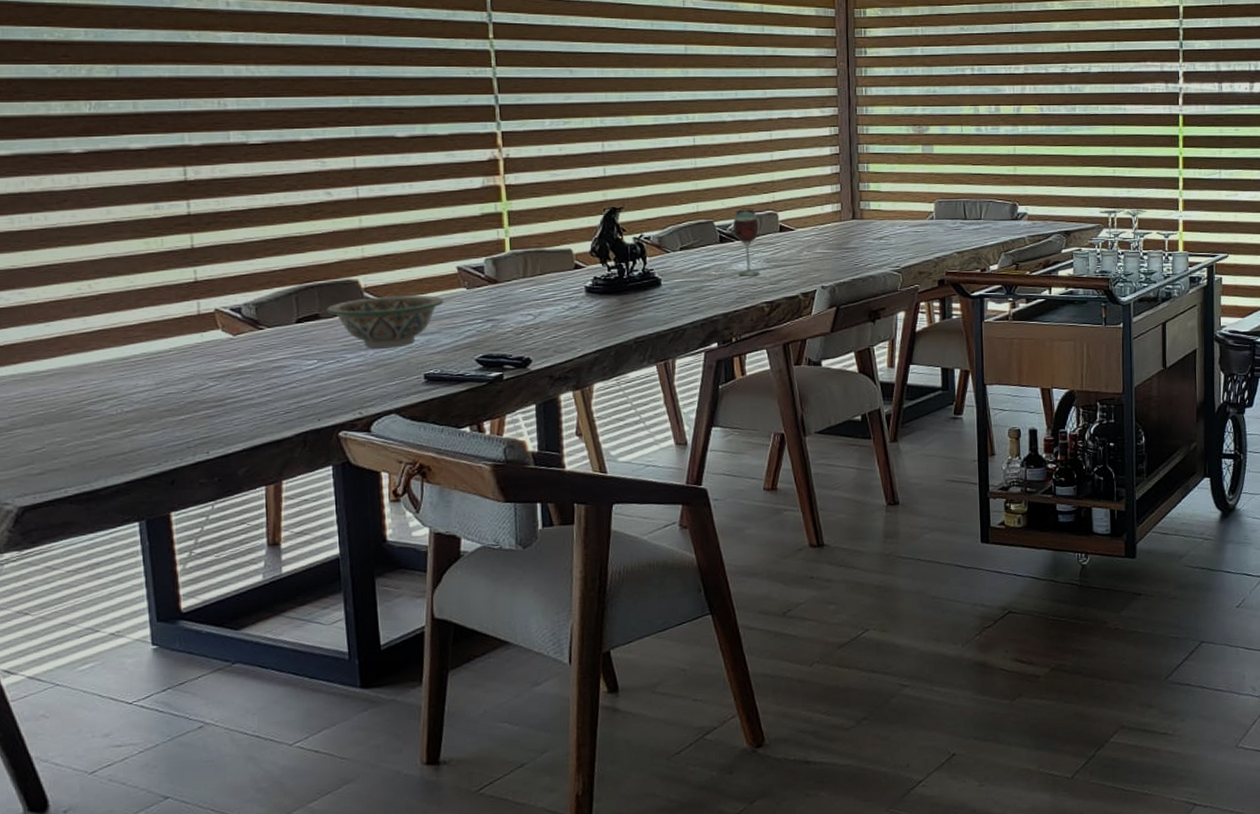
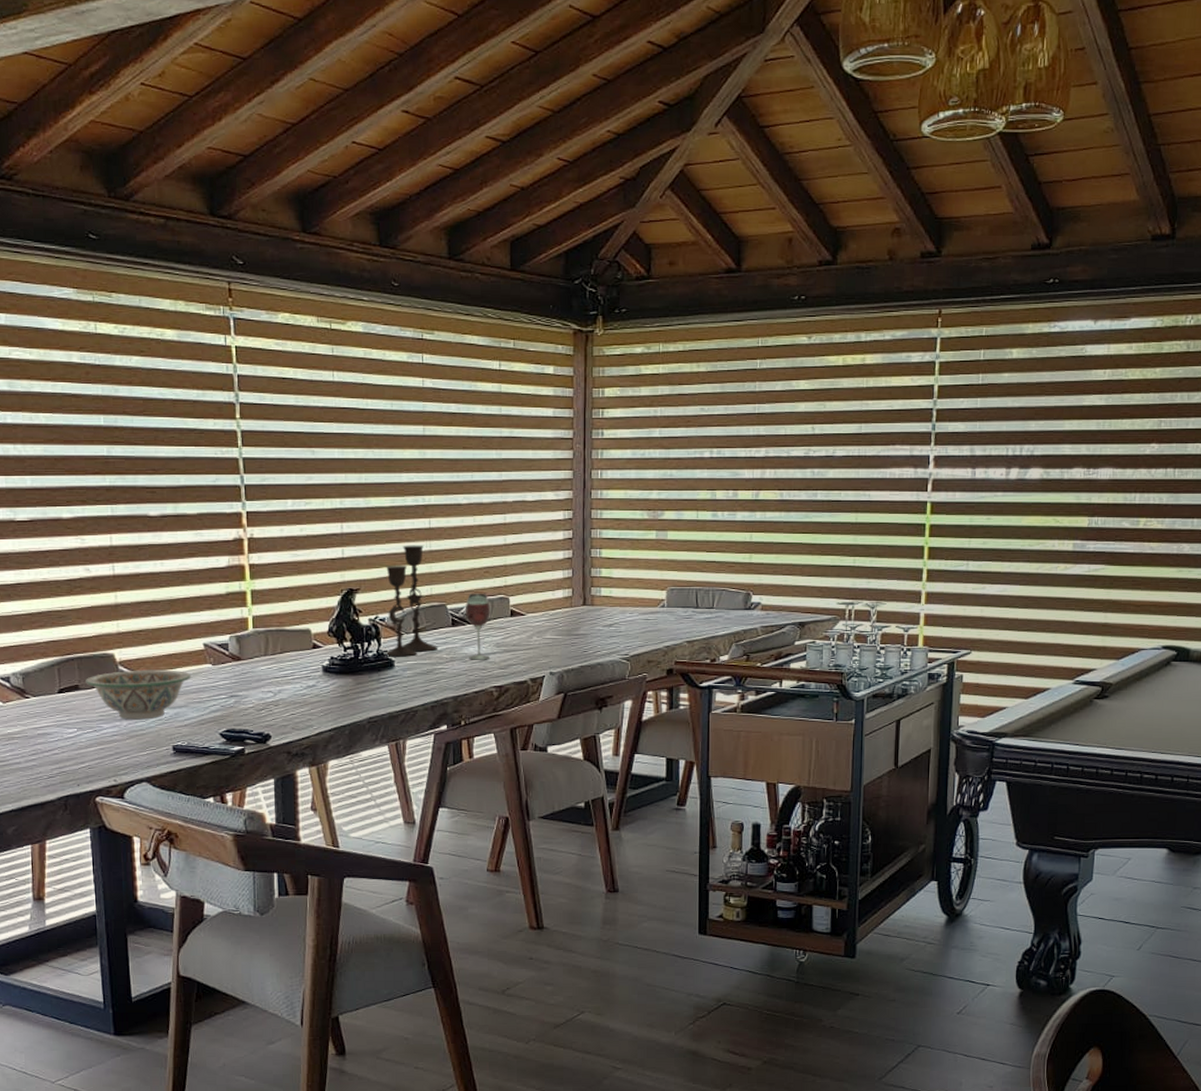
candlestick: none [649,162,707,275] -> present [383,545,438,657]

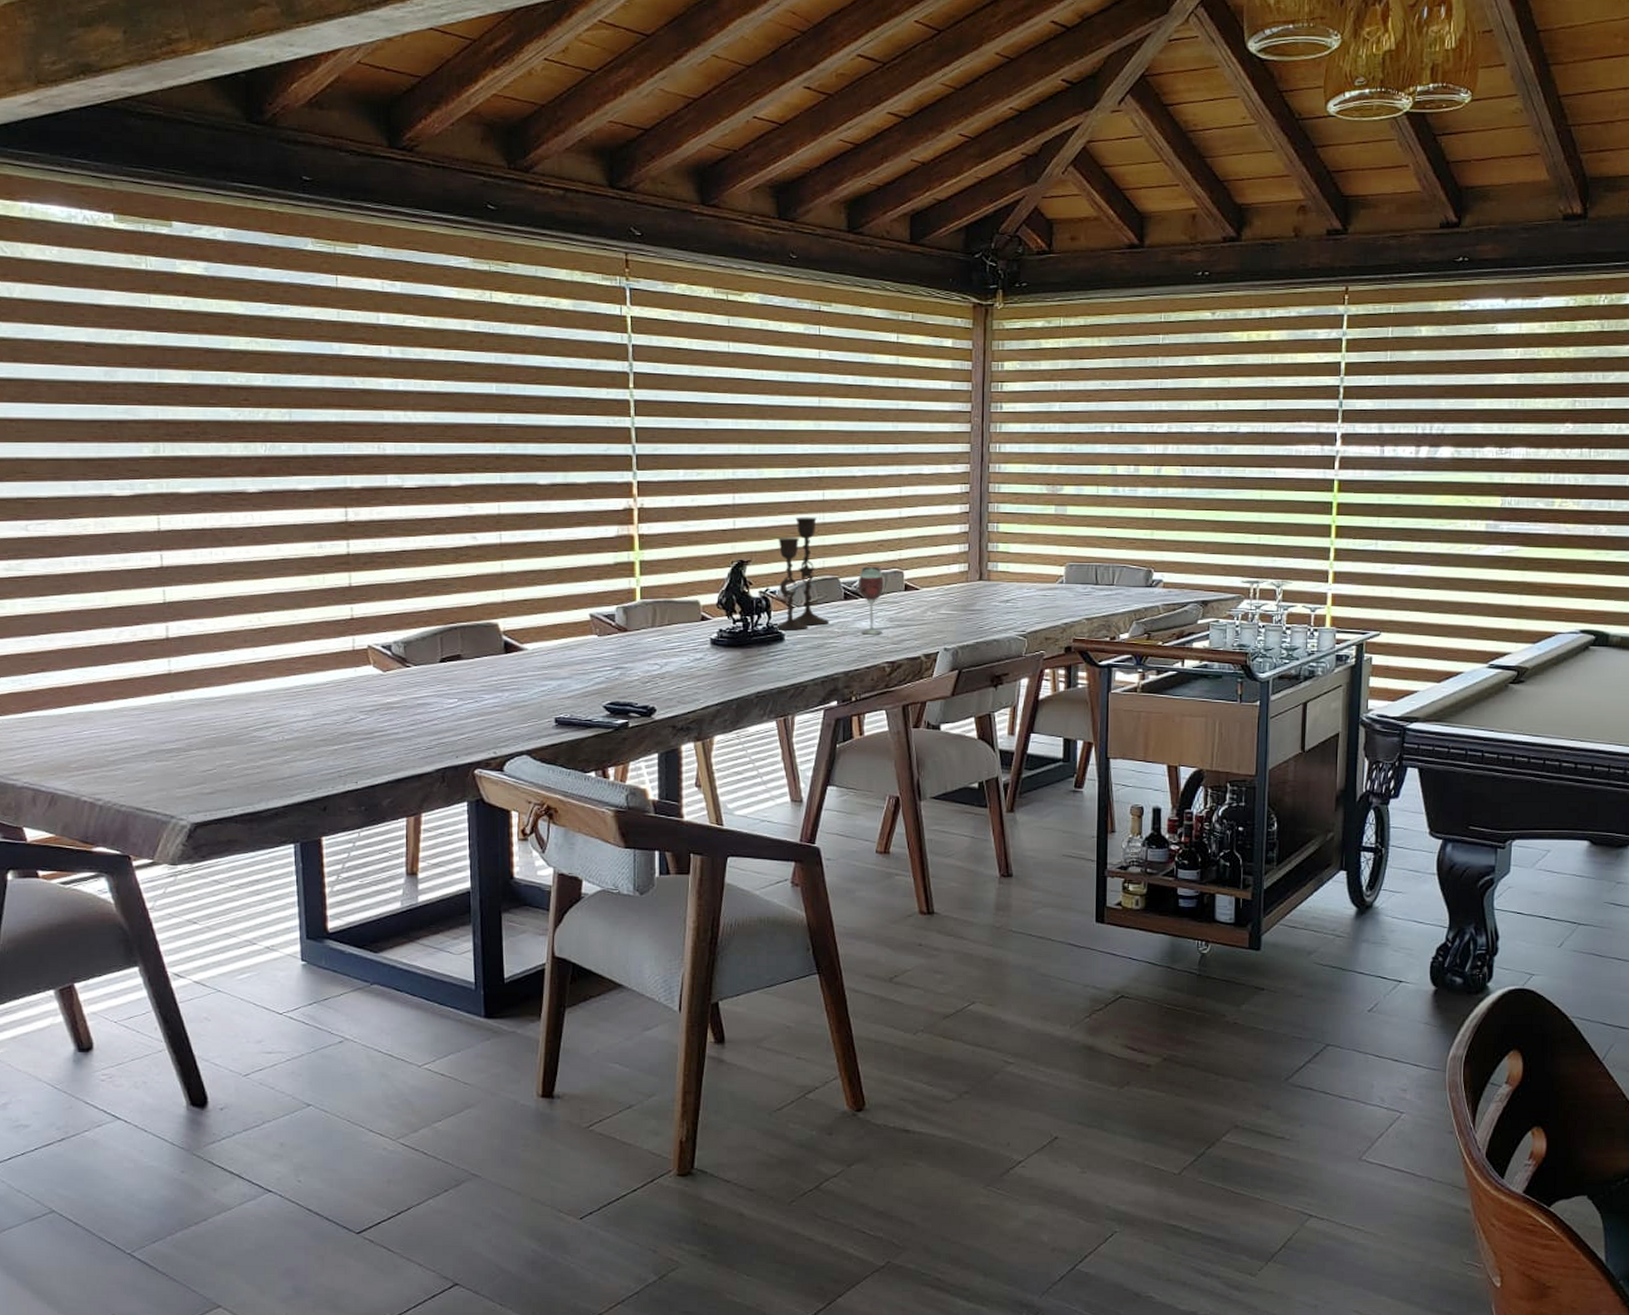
decorative bowl: present [86,669,191,720] -> none [468,640,576,691]

